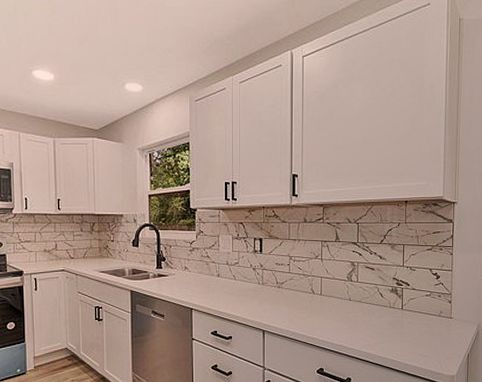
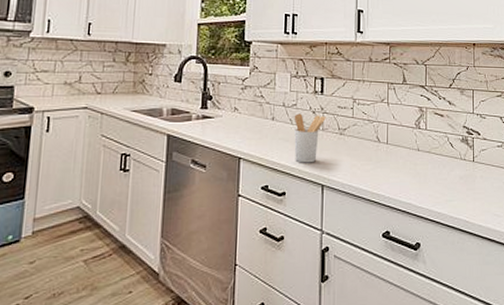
utensil holder: none [237,270,265,312] -> present [294,113,326,163]

